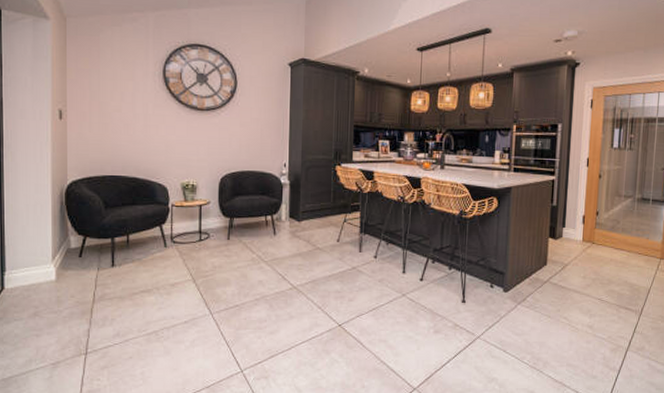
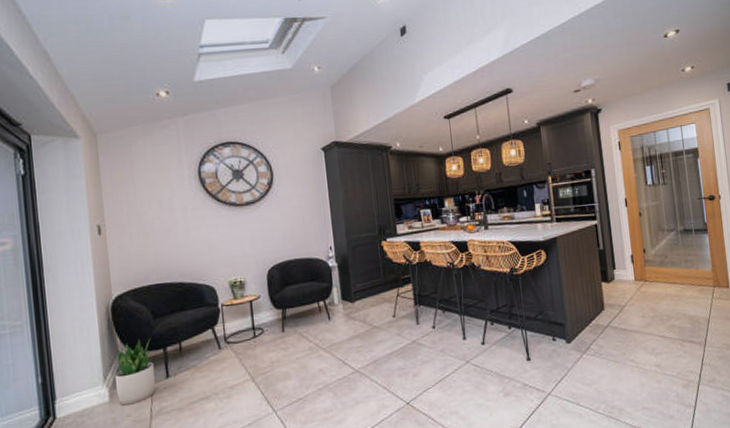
planter: none [62,225,102,287] -> present [113,338,156,406]

